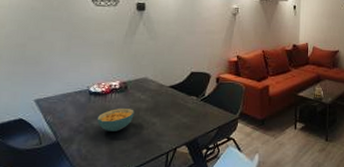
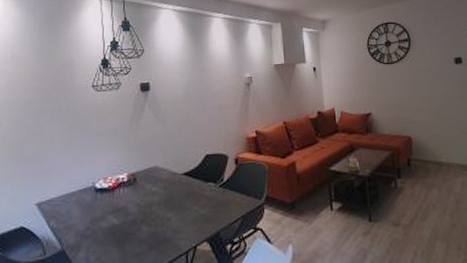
cereal bowl: present [98,107,135,131] -> none [106,203,146,233]

